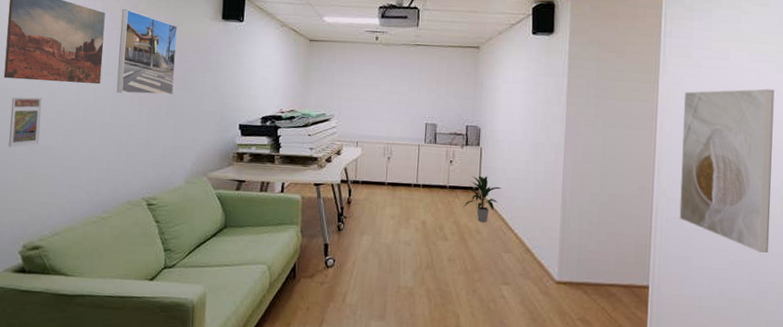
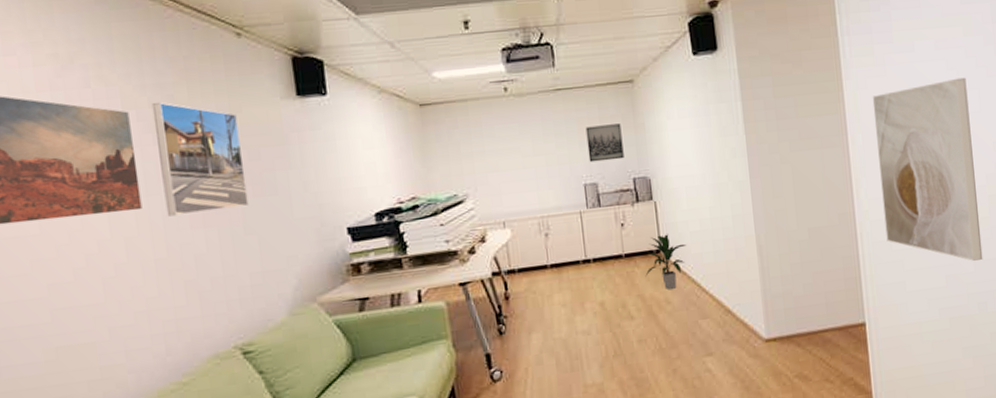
trading card display case: present [9,96,42,147] -> none [14,241,69,317]
wall art: none [433,78,464,109] -> present [585,123,624,163]

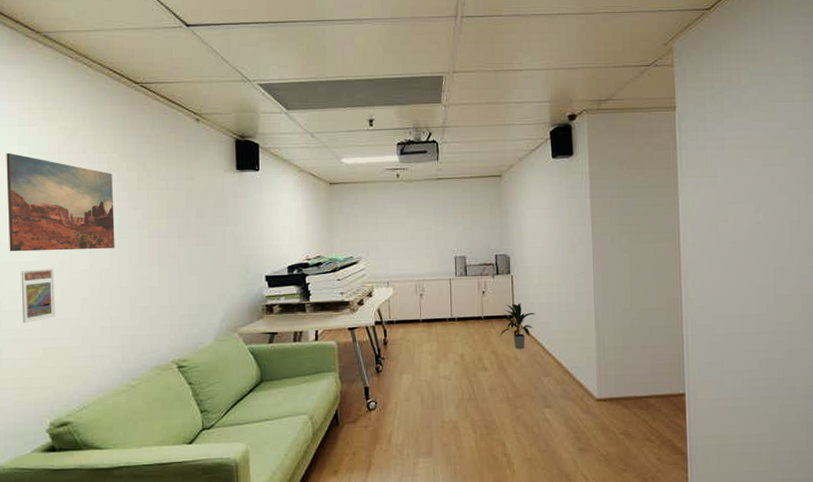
trading card display case: none [14,241,69,317] -> present [21,268,55,323]
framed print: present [151,101,249,217] -> none [129,167,193,256]
wall art: present [585,123,624,163] -> none [459,209,489,239]
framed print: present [872,77,983,261] -> none [703,191,795,349]

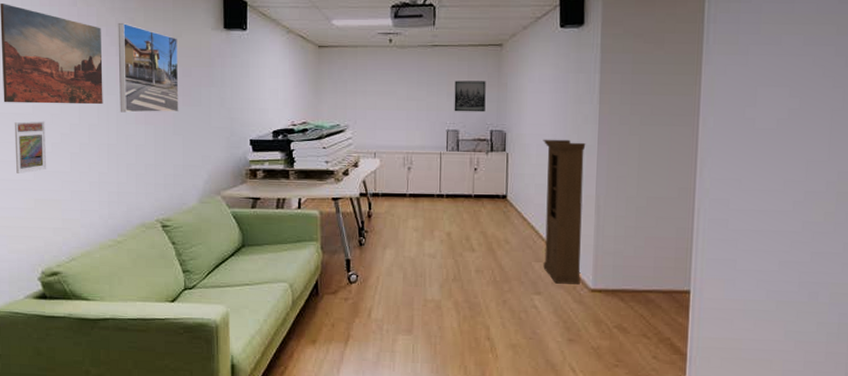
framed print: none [129,167,193,256] -> present [118,22,179,113]
wall art: none [459,209,489,239] -> present [454,80,486,112]
indoor plant: present [499,303,536,349] -> none [490,183,530,231]
cabinet: none [543,260,587,396] -> present [543,139,586,285]

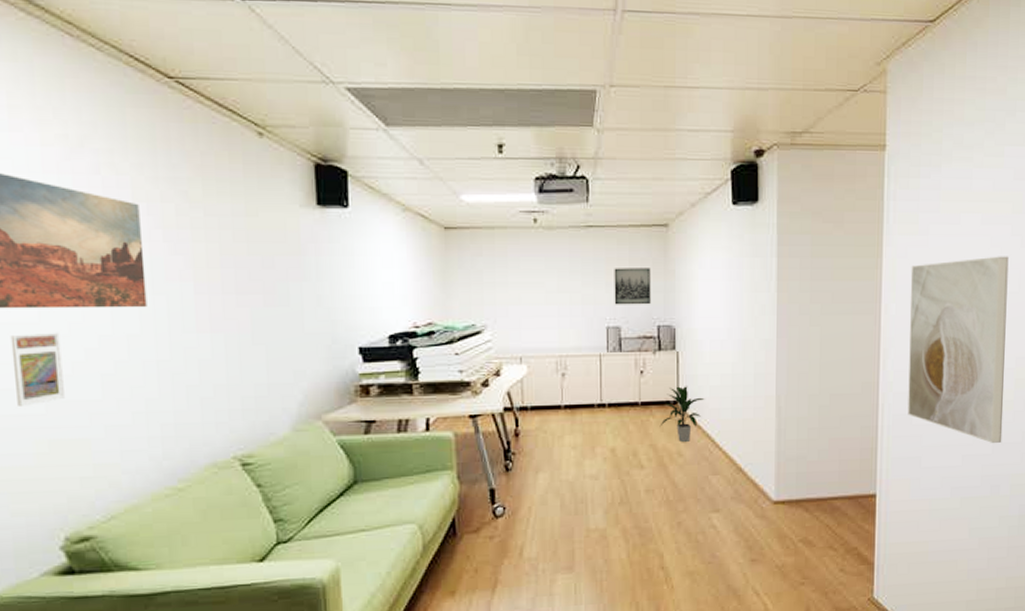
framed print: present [118,22,179,113] -> none [164,196,259,318]
indoor plant: none [490,183,530,231] -> present [659,386,705,442]
cabinet: present [543,139,586,285] -> none [716,333,764,498]
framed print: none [723,75,832,252] -> present [908,256,1009,443]

